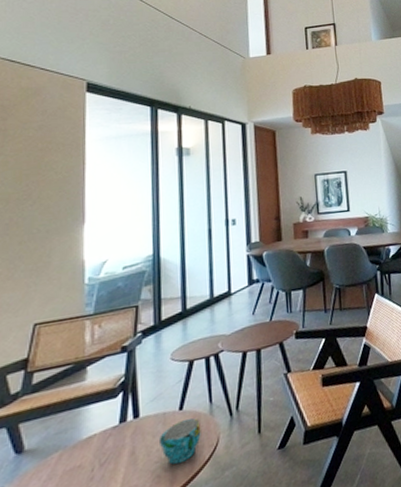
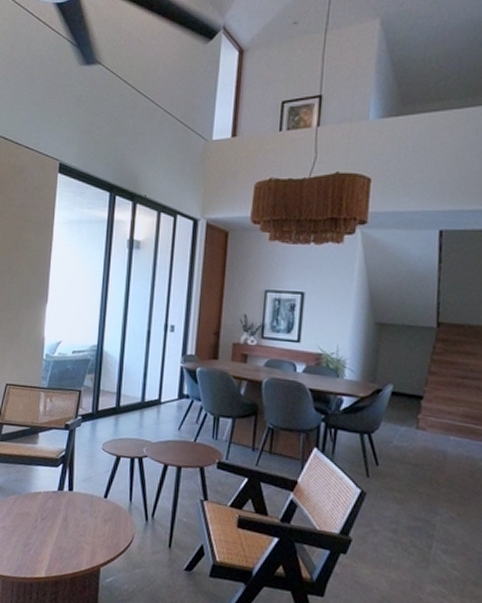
cup: present [160,418,201,465] -> none [86,508,120,545]

